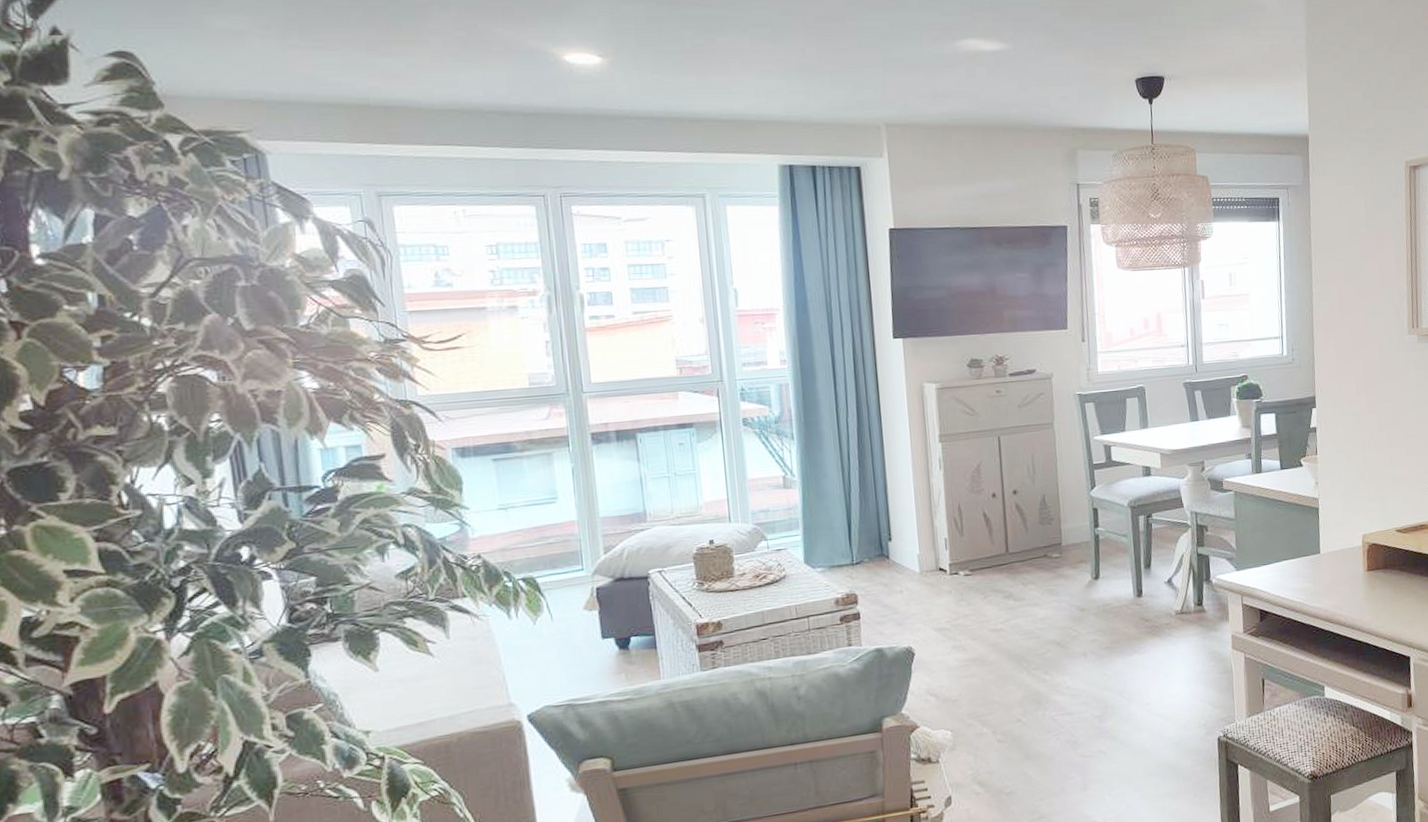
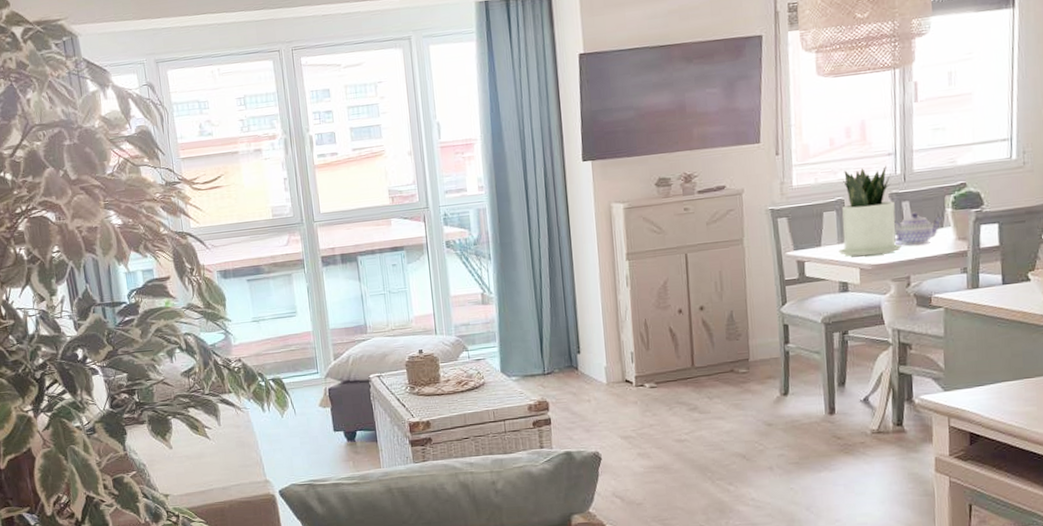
planter: none [1141,355,1196,442] -> present [838,165,902,257]
teapot: none [1189,400,1230,433] -> present [894,211,943,247]

